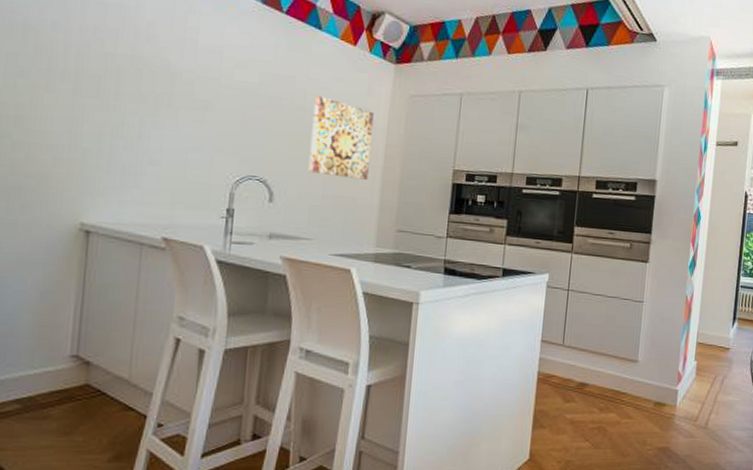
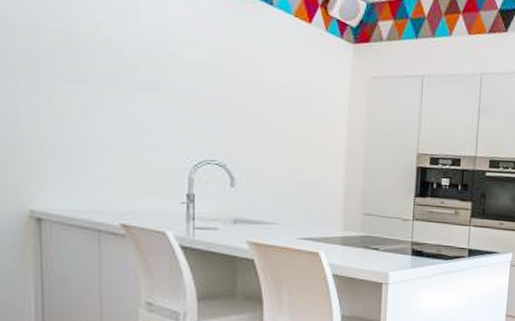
wall art: present [307,96,374,180] -> none [268,76,334,164]

